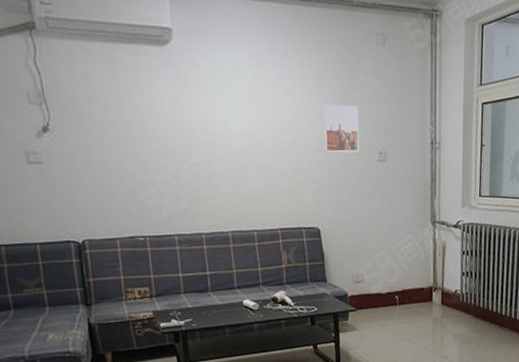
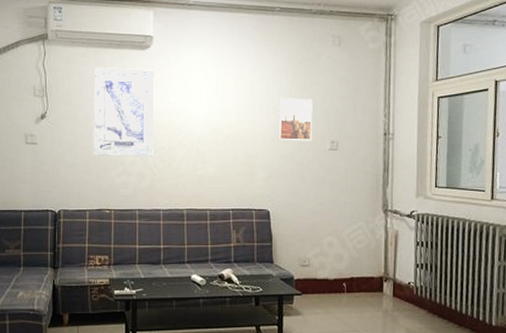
wall art: none [103,66,188,176] -> present [93,67,155,157]

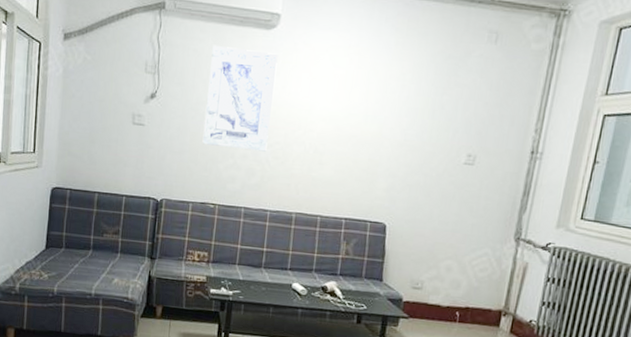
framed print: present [278,98,313,141] -> none [407,99,454,152]

